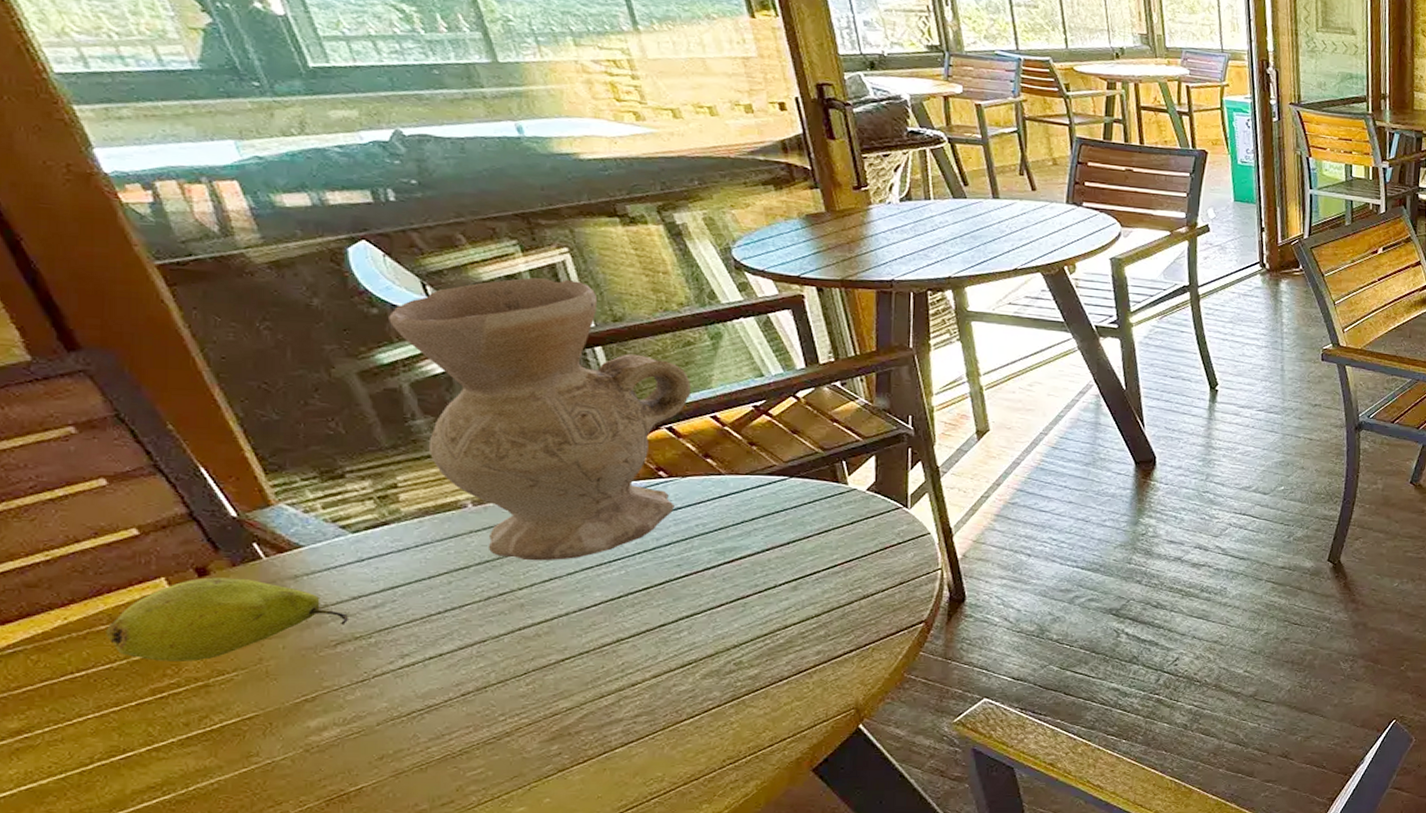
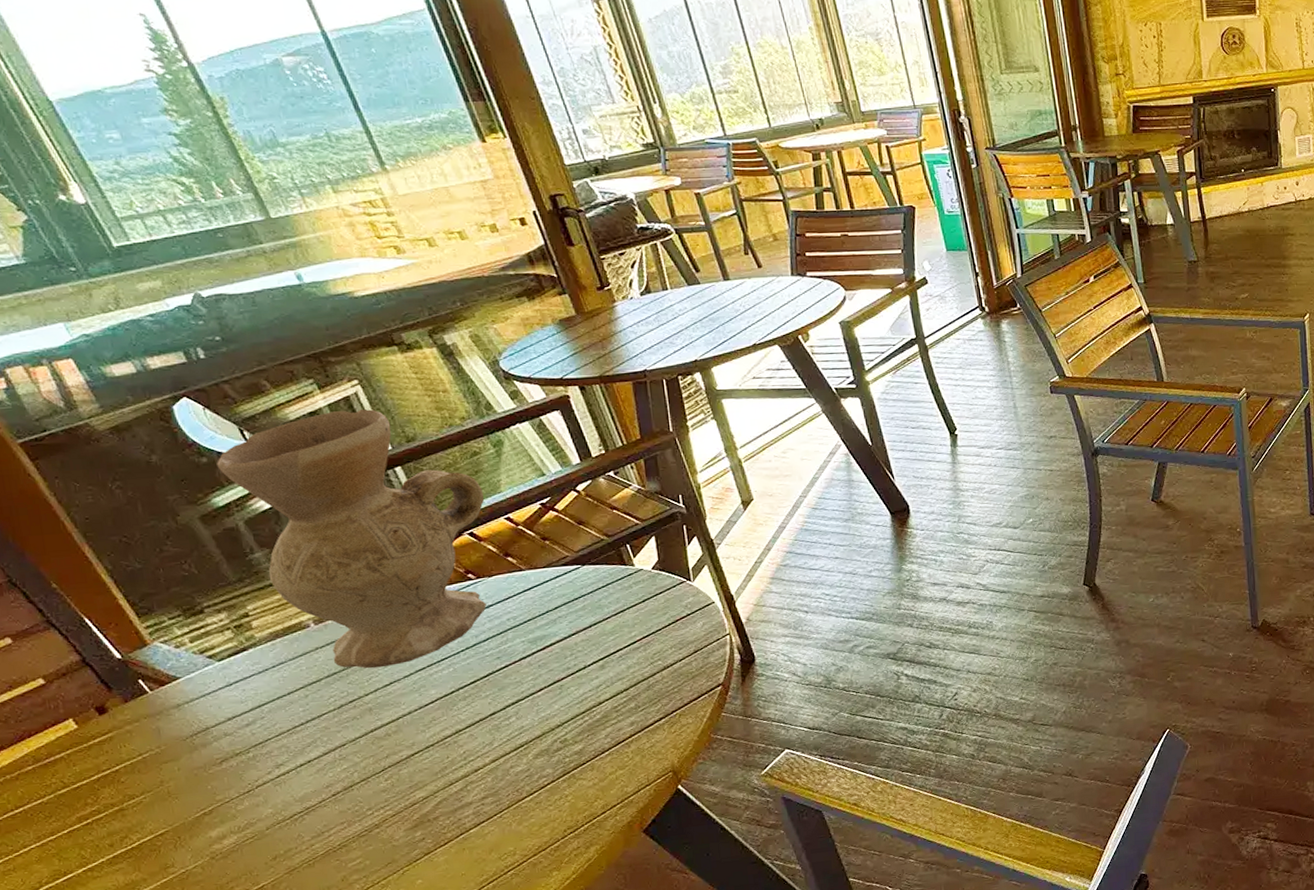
fruit: present [106,577,350,661] -> none [32,712,229,793]

